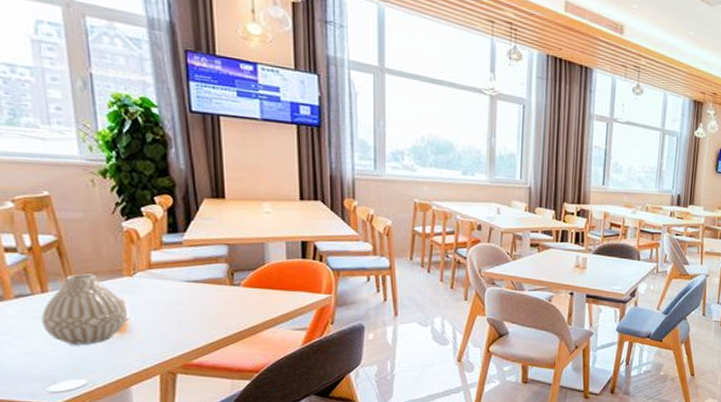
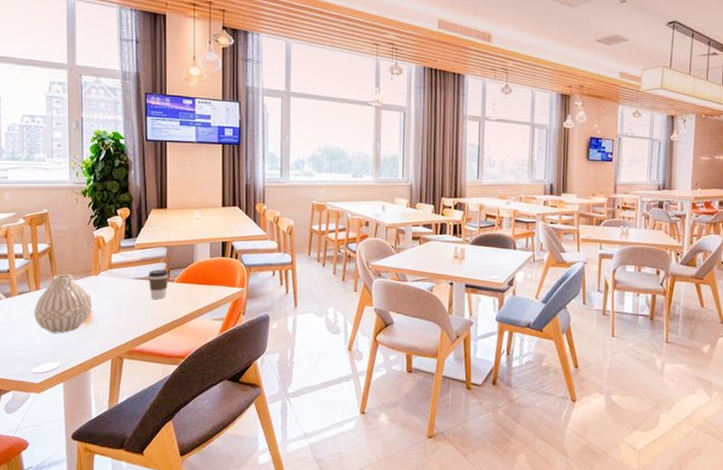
coffee cup: none [204,270,232,306] -> present [148,269,169,299]

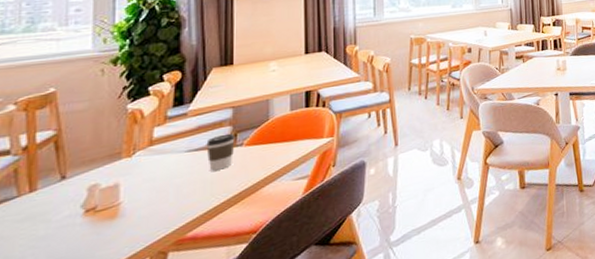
vase: present [34,274,91,333] -> none [24,162,120,244]

